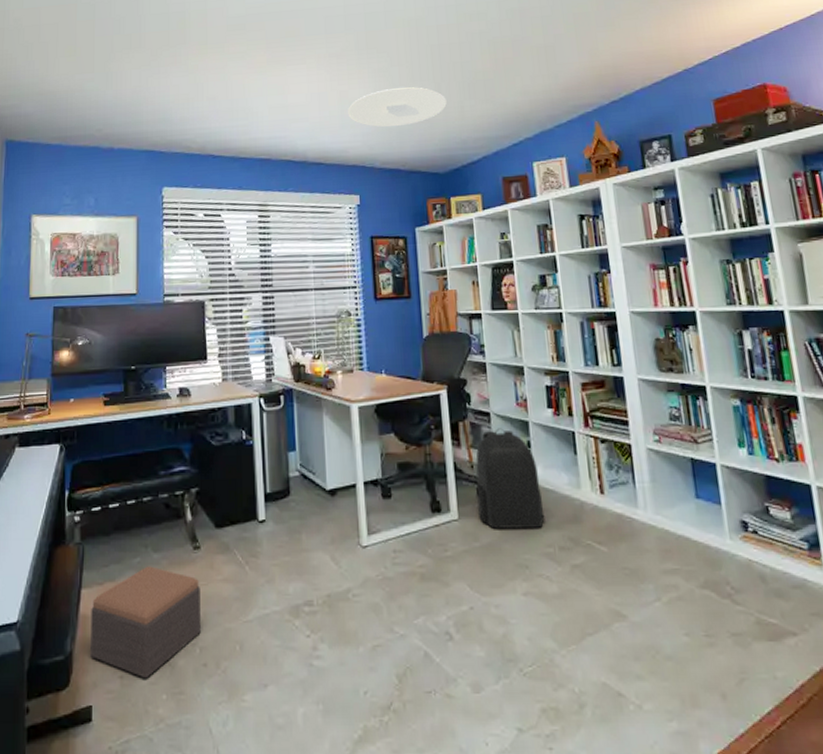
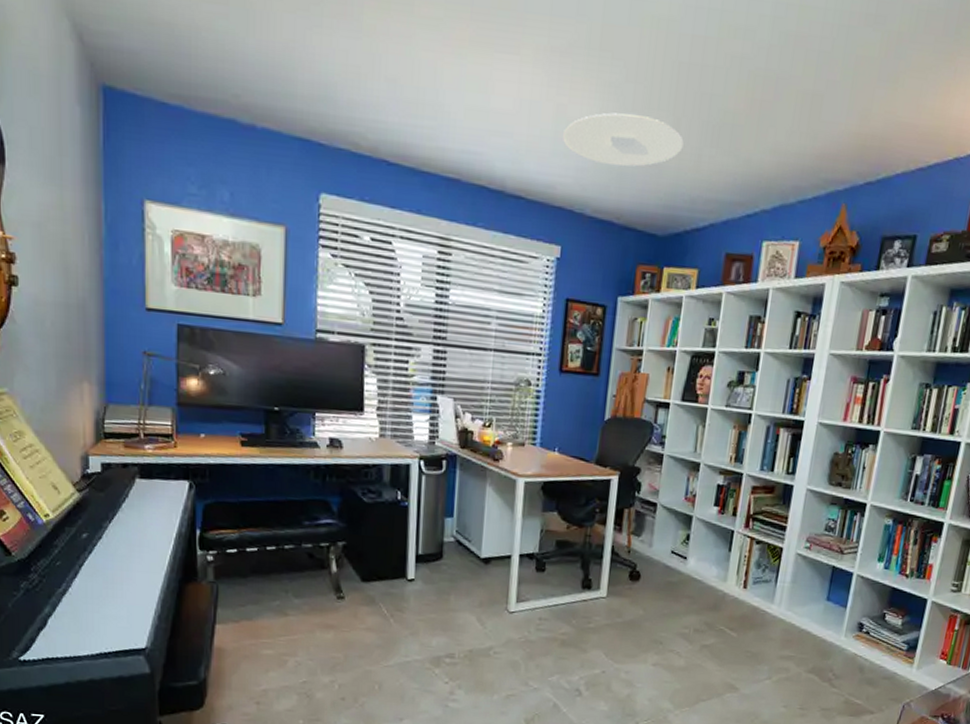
footstool: present [90,566,201,679] -> none [226,609,342,706]
backpack: present [475,428,545,529] -> none [626,519,691,612]

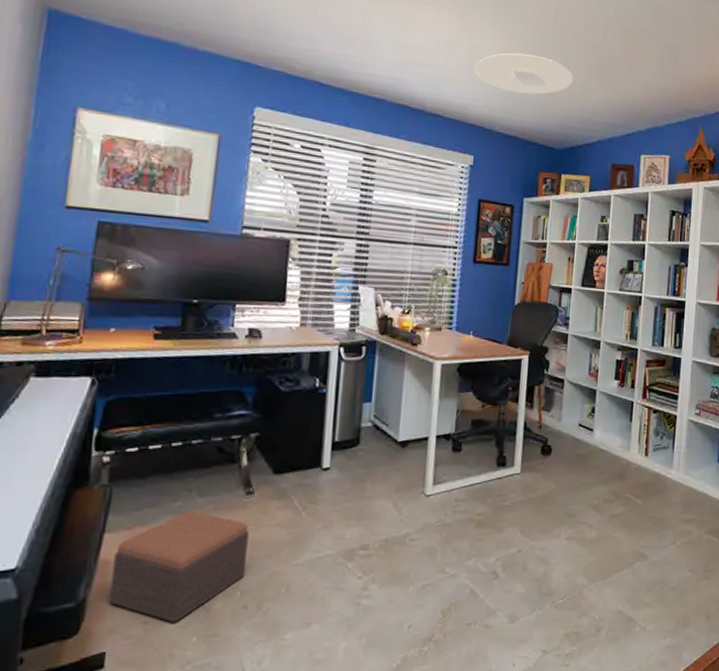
footstool: none [226,609,342,706] -> present [109,510,249,623]

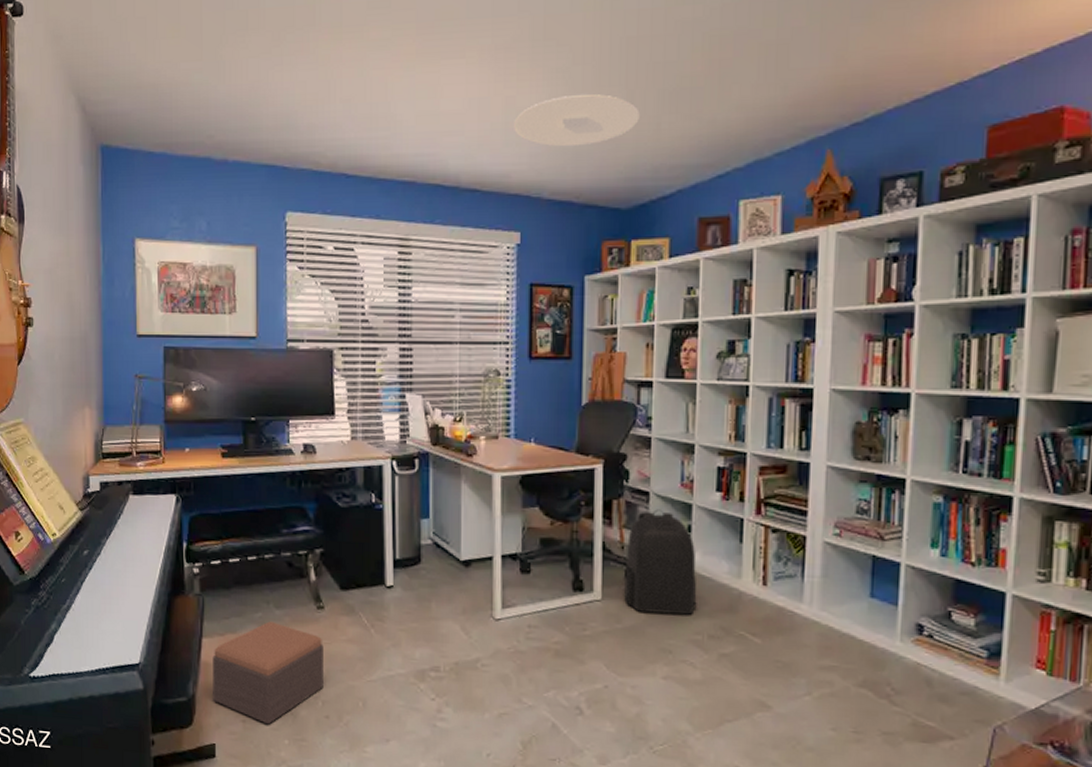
backpack: none [539,394,597,483] -> present [624,509,697,615]

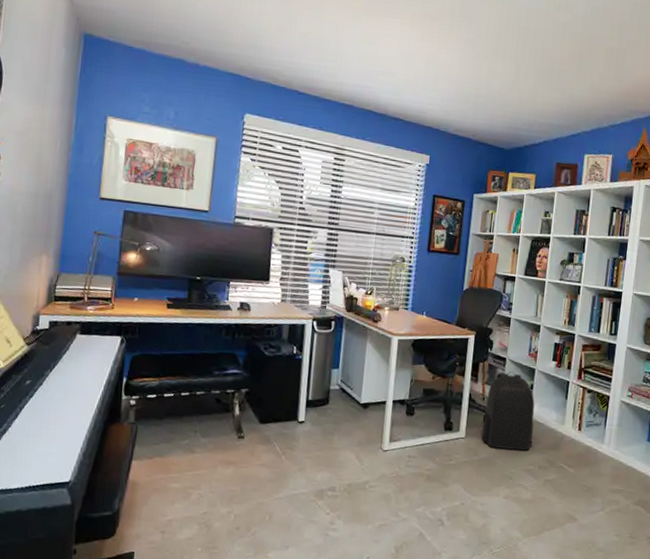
footstool: present [212,621,323,725] -> none [136,447,240,535]
ceiling light: present [514,94,640,147] -> none [432,60,523,99]

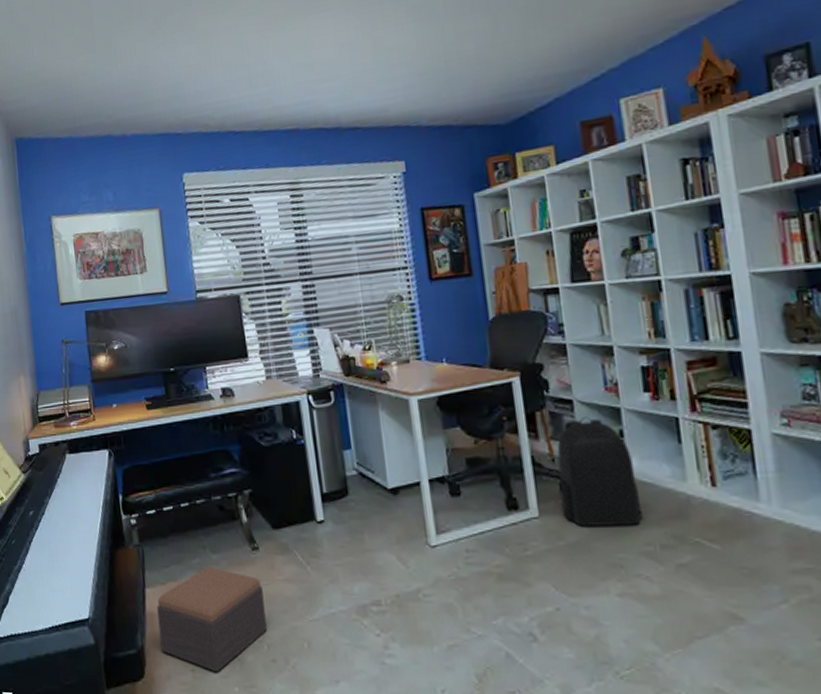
footstool: none [136,447,240,535] -> present [157,566,267,673]

